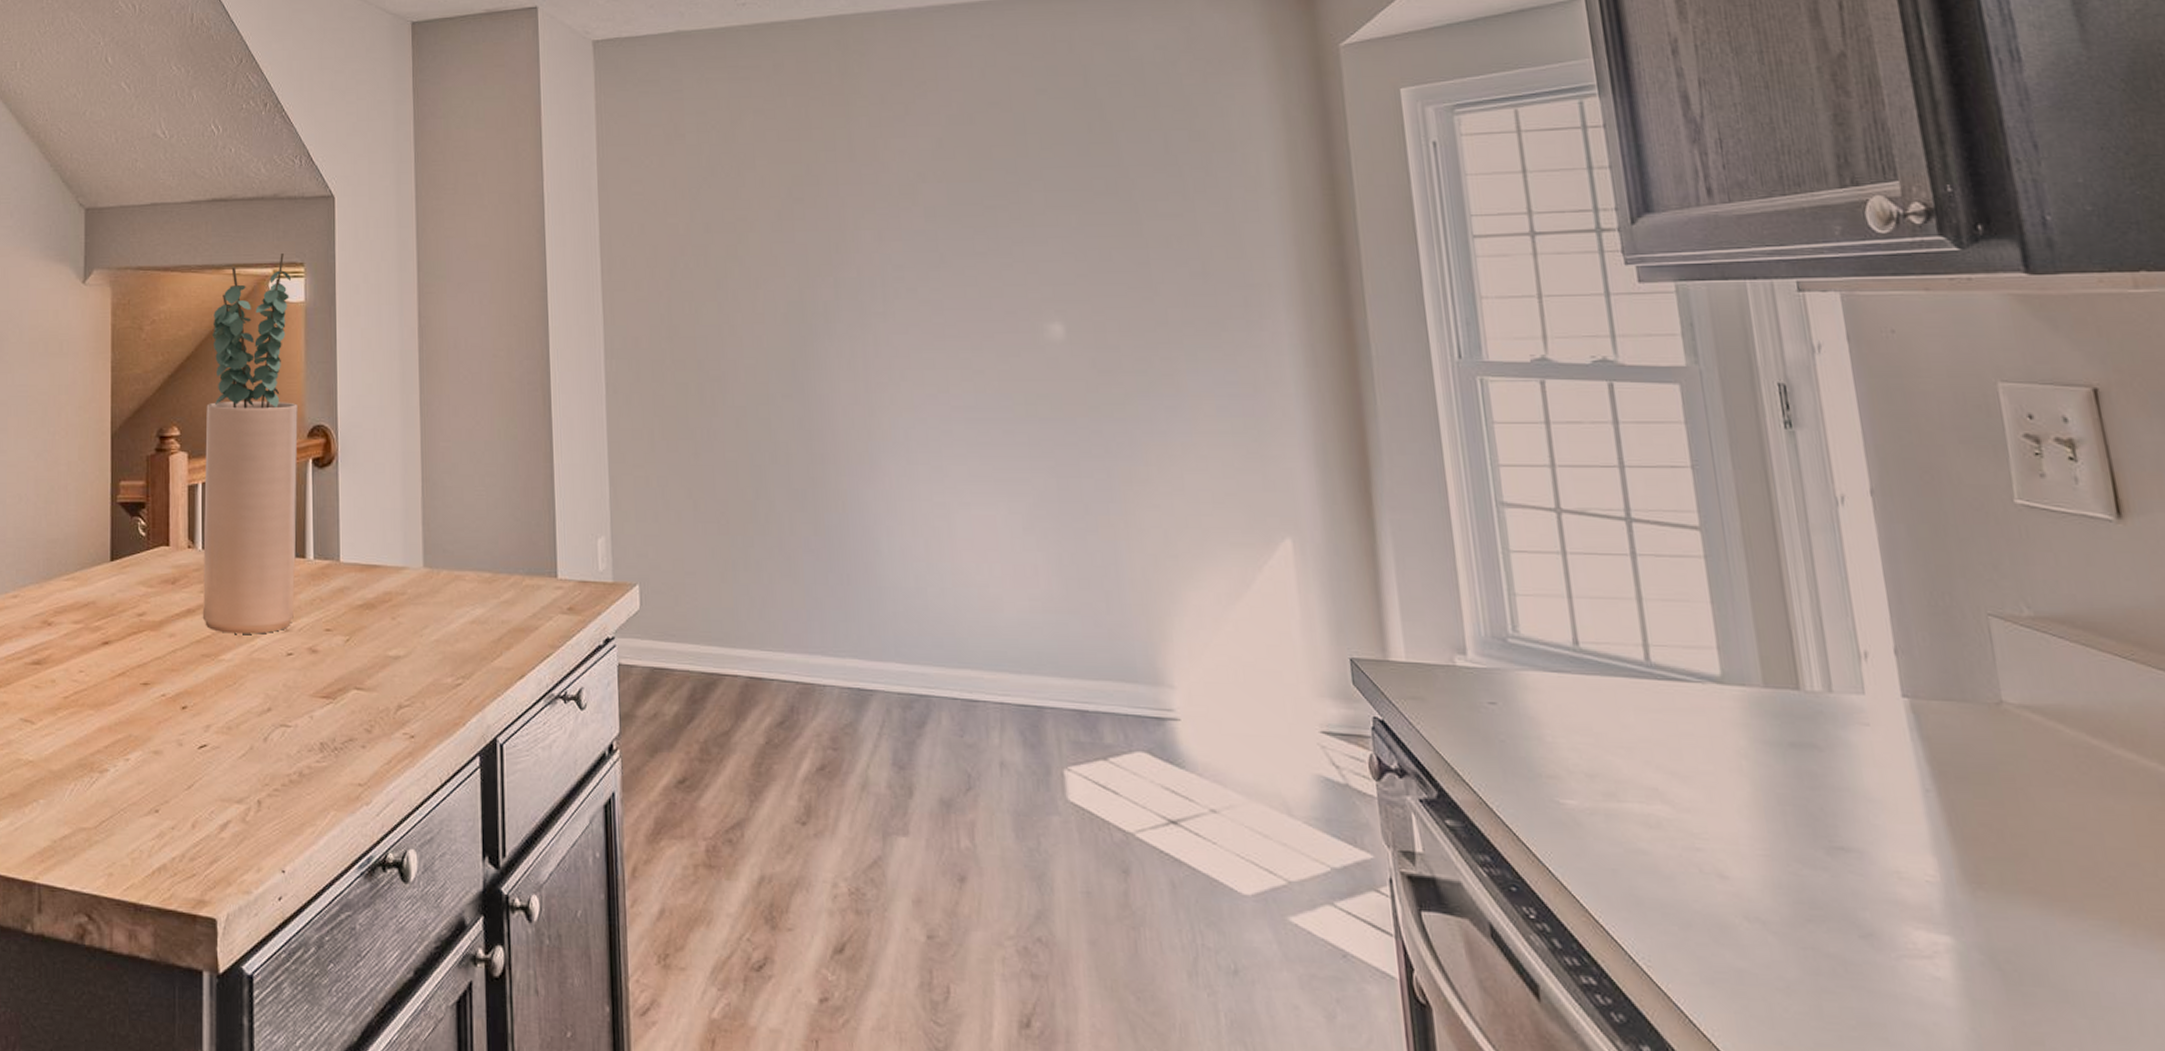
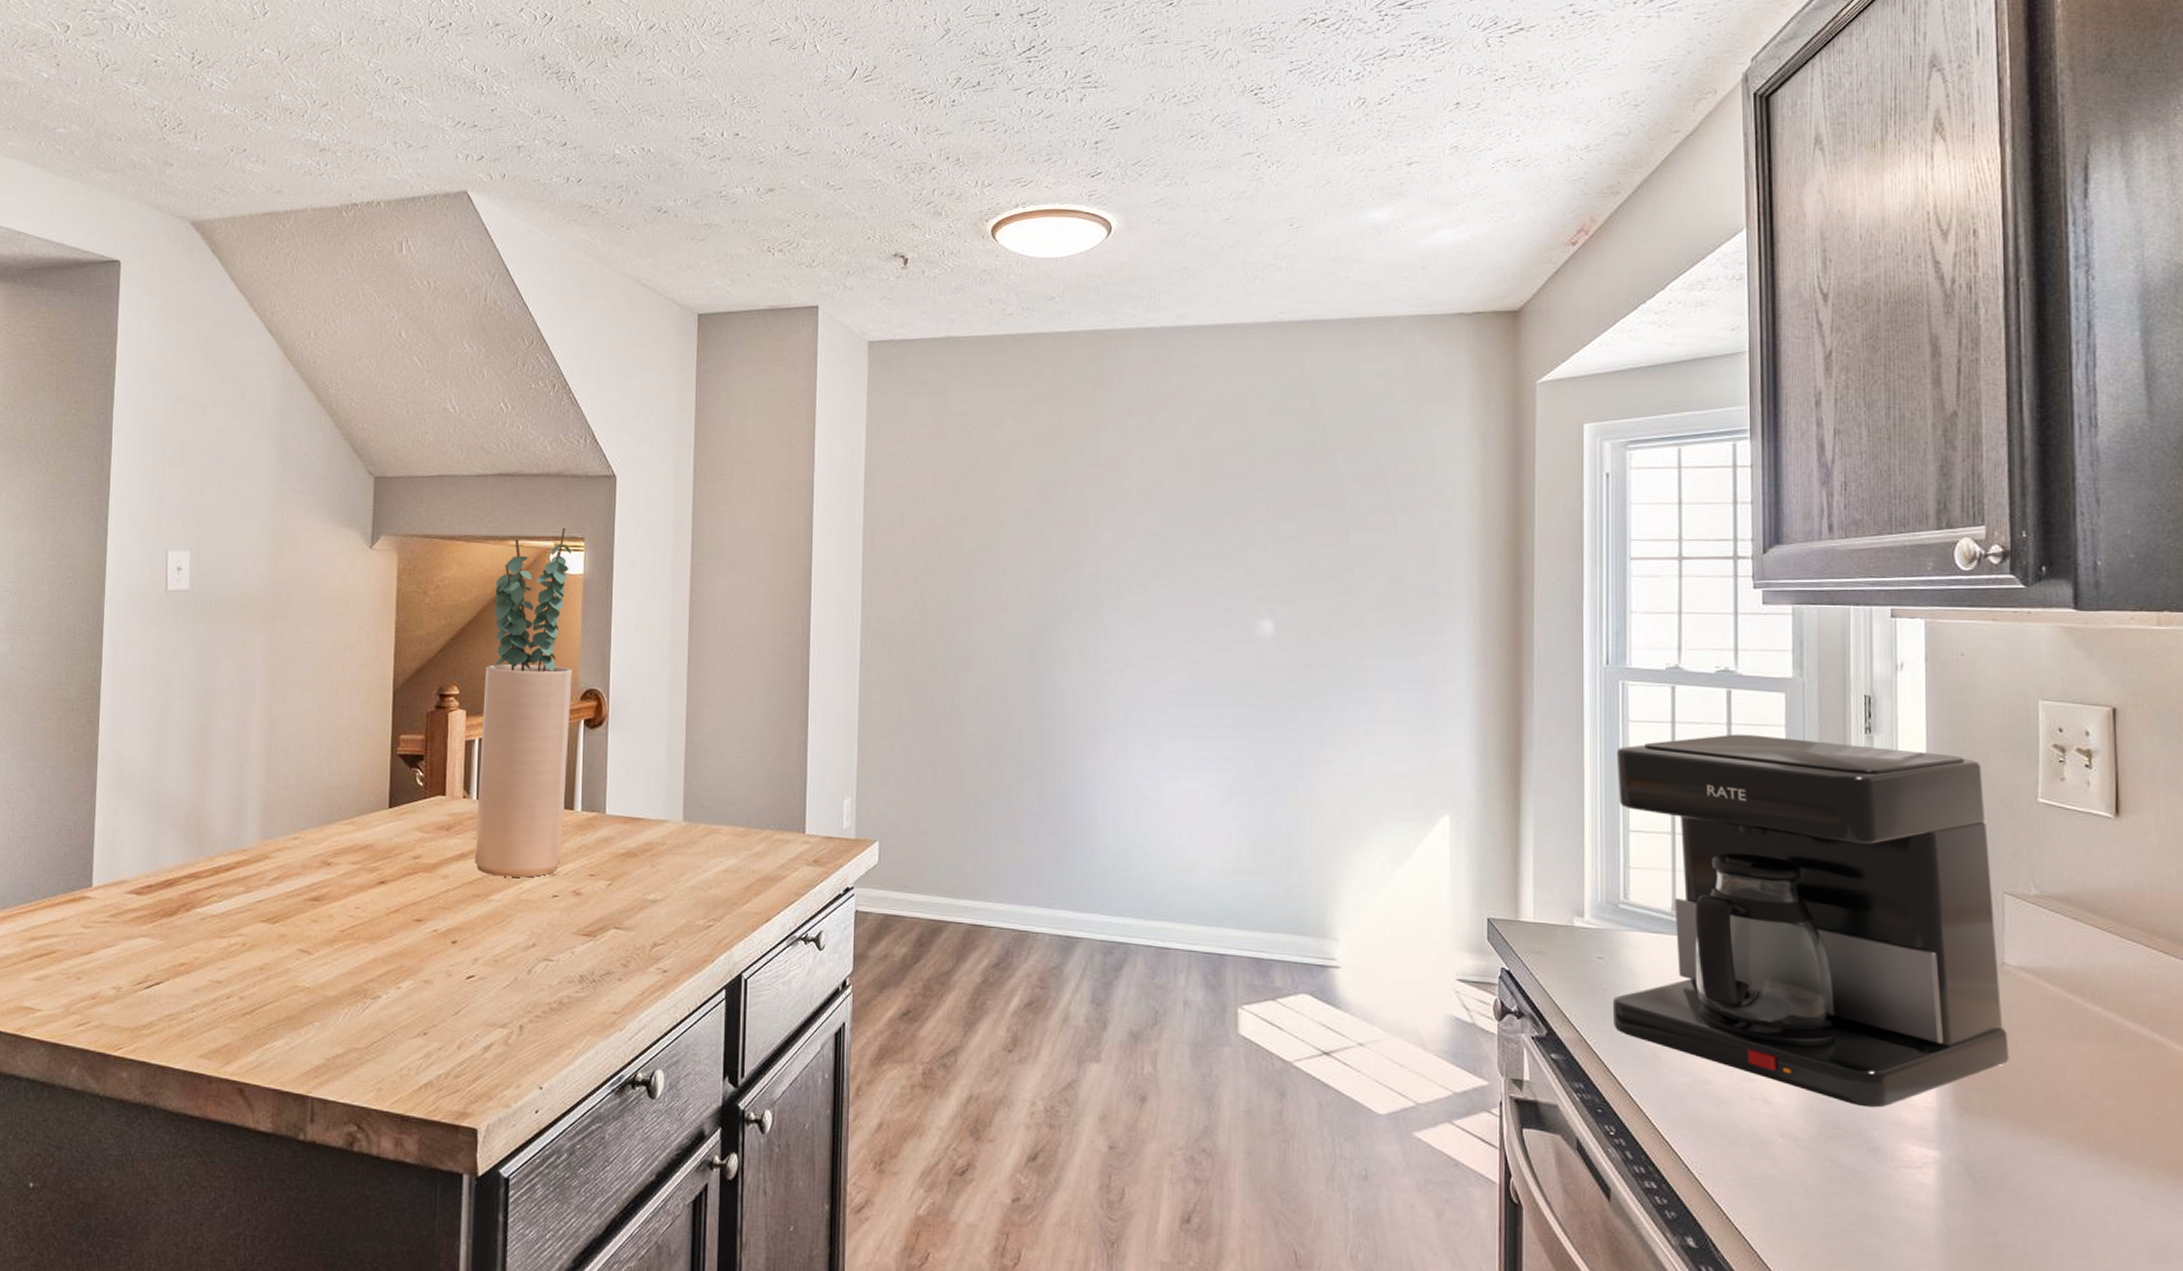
coffee maker: none [1483,434,2027,883] -> present [1612,734,2010,1108]

